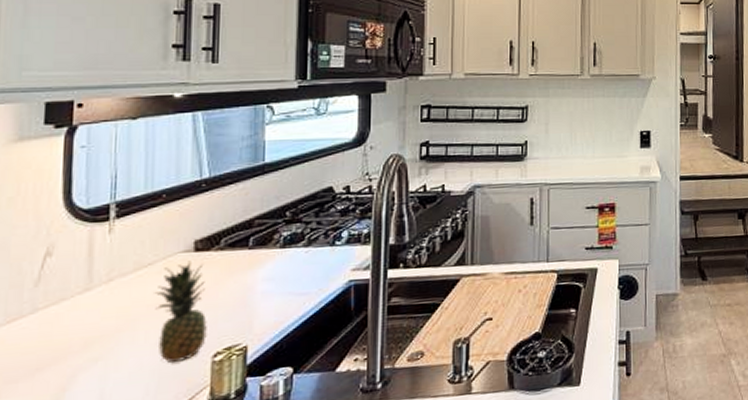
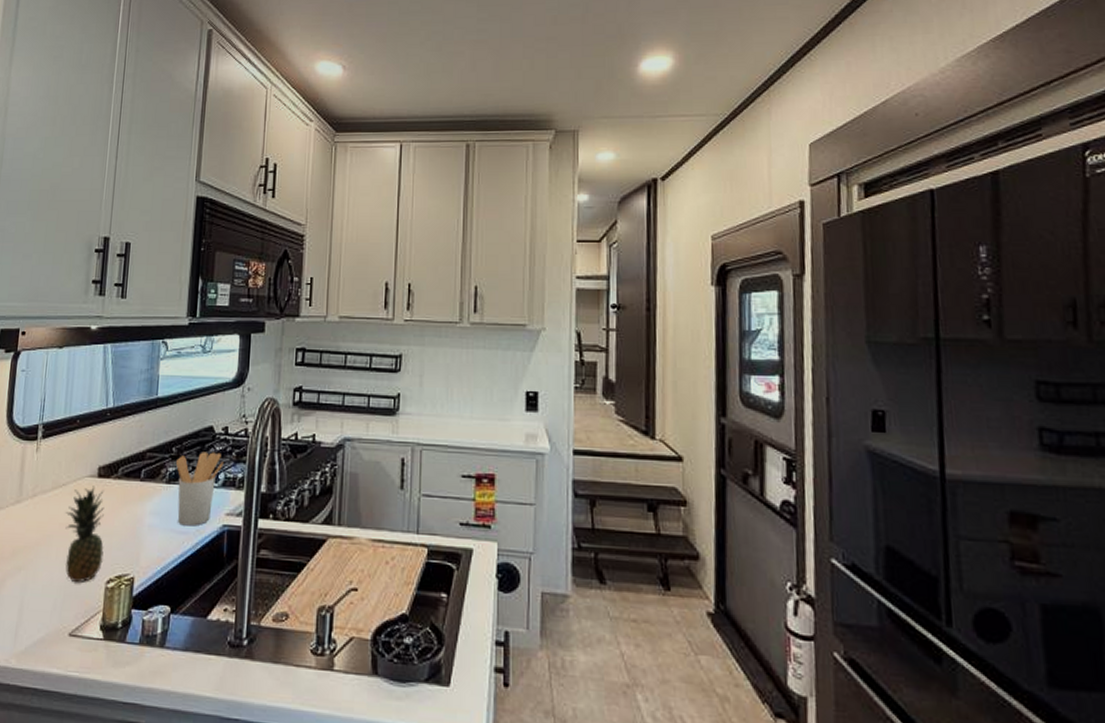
utensil holder: none [290,211,346,287] -> present [175,452,224,526]

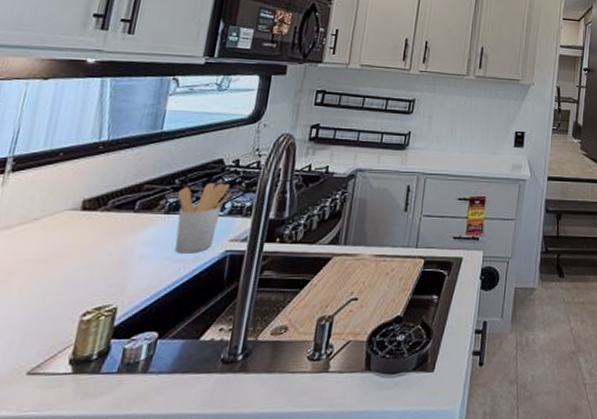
fruit: present [65,486,104,582] -> none [28,219,88,318]

